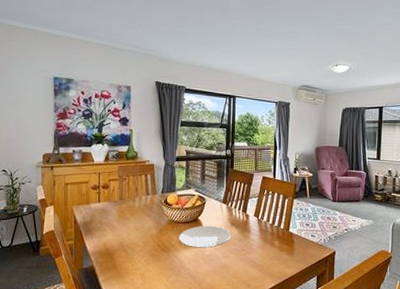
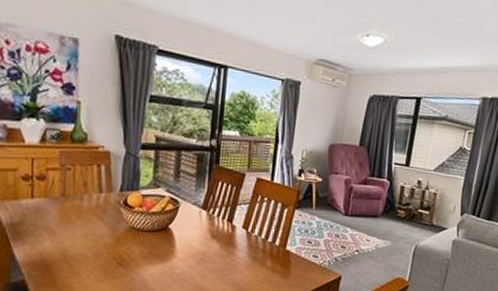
plate: present [179,225,231,248] -> none [142,236,211,265]

